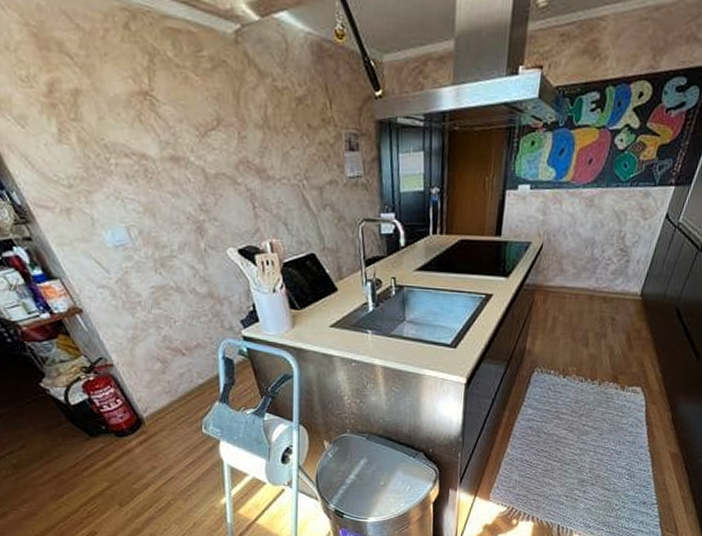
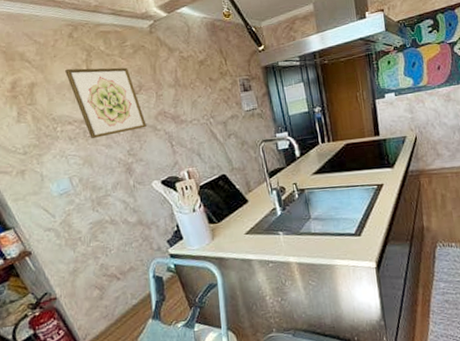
wall art: none [120,76,224,182] -> present [65,67,147,139]

